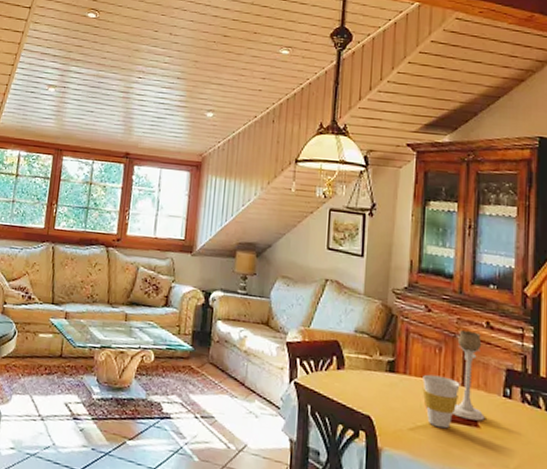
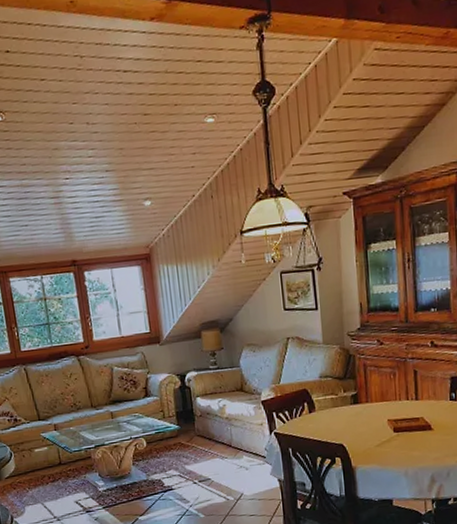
cup: present [422,374,460,429] -> none [382,396,414,439]
candle holder: present [451,330,485,421] -> none [408,352,437,427]

